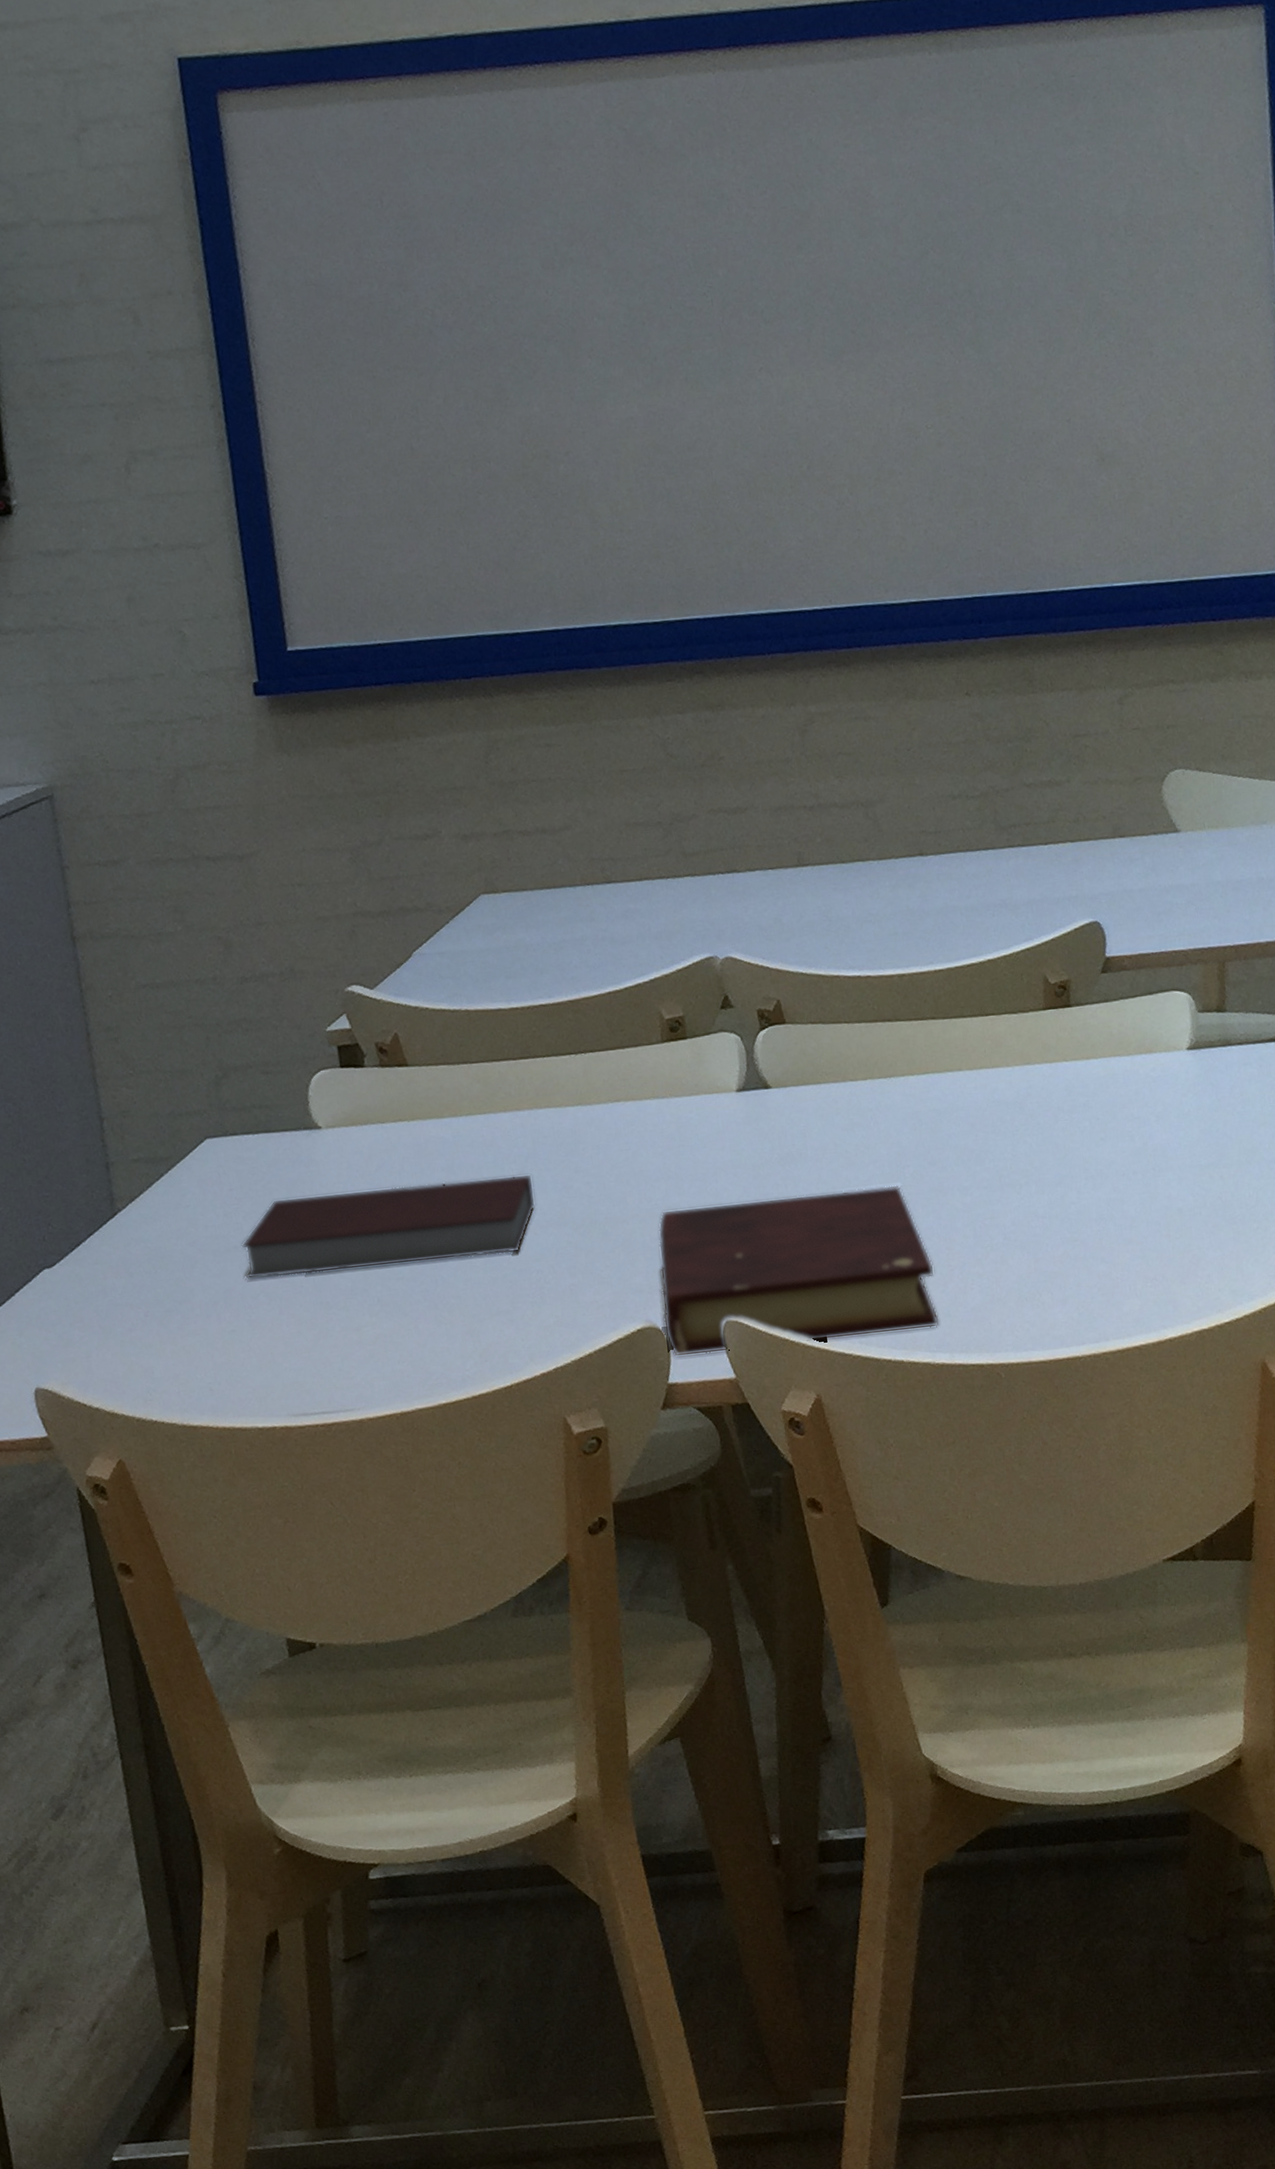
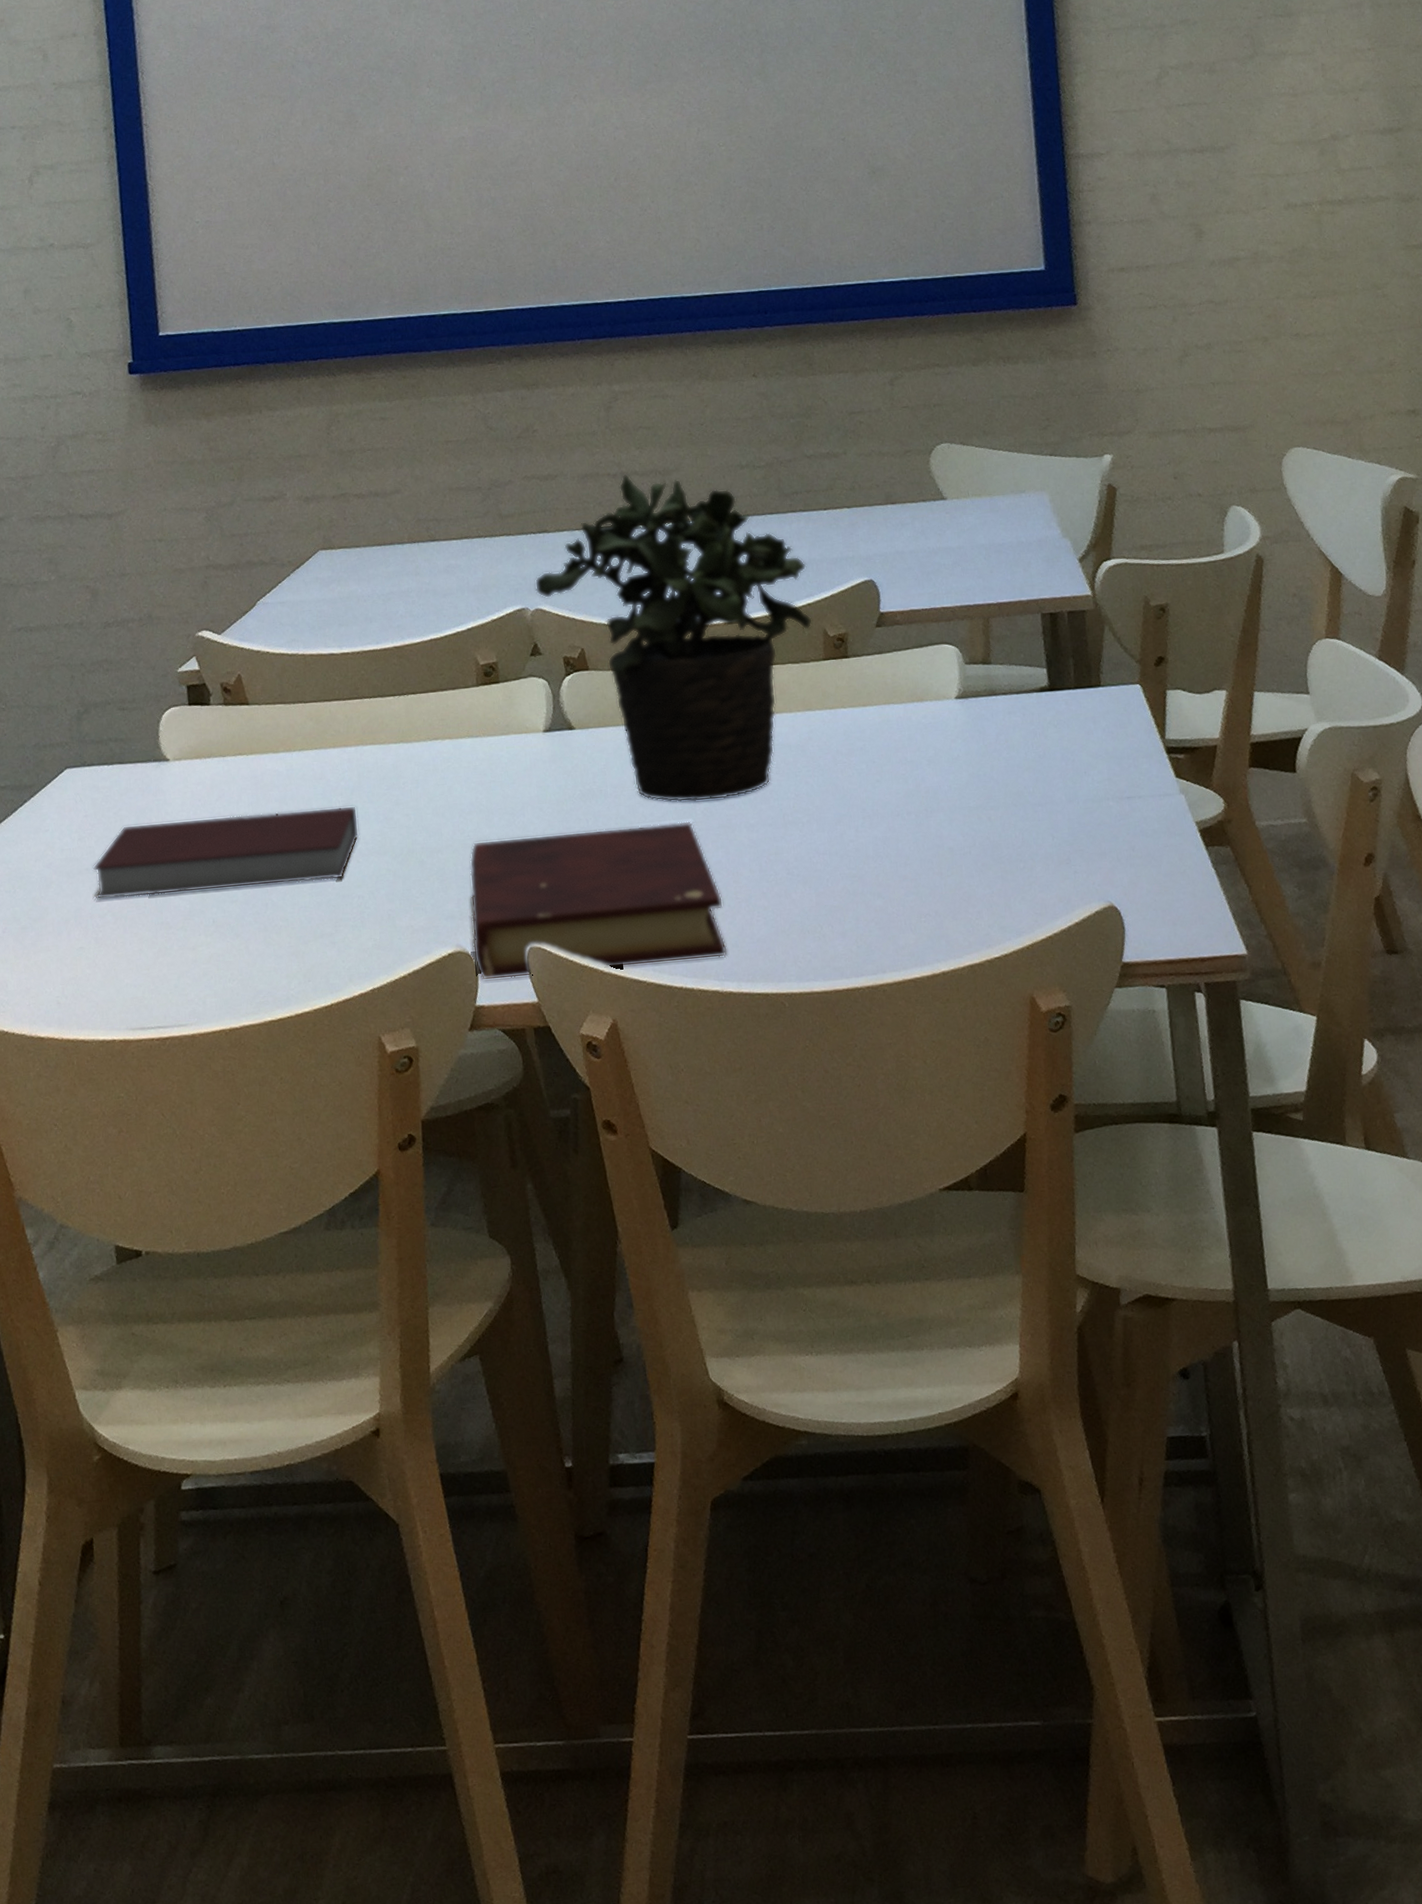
potted plant: none [723,805,1032,1165] -> present [534,473,813,802]

